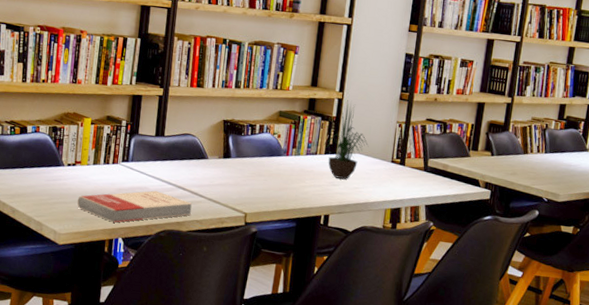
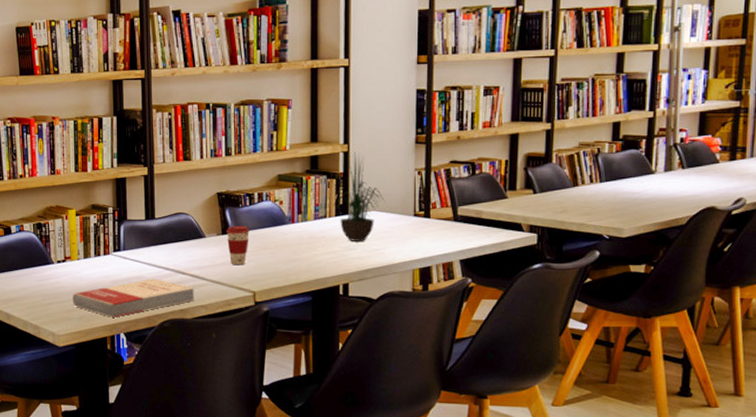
coffee cup: none [227,151,248,187] -> present [226,225,249,264]

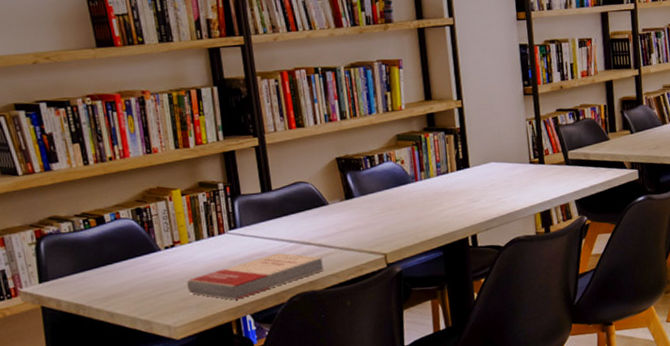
coffee cup: present [226,225,249,264] -> none [349,188,375,229]
potted plant: present [333,152,384,241] -> none [453,107,501,193]

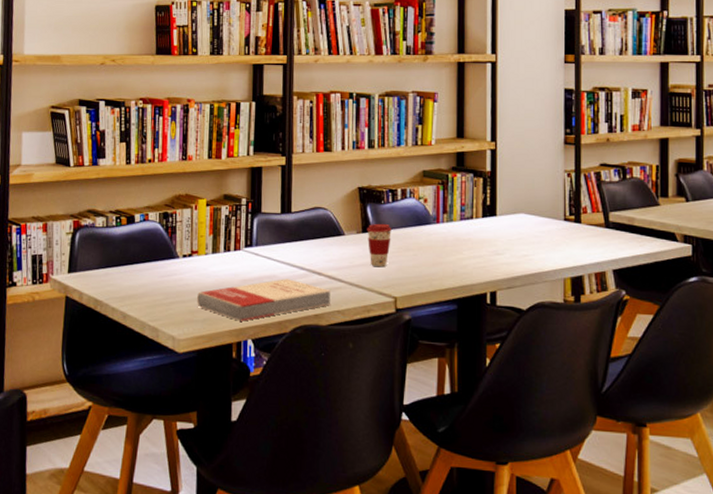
coffee cup: none [349,188,375,229] -> present [367,223,392,266]

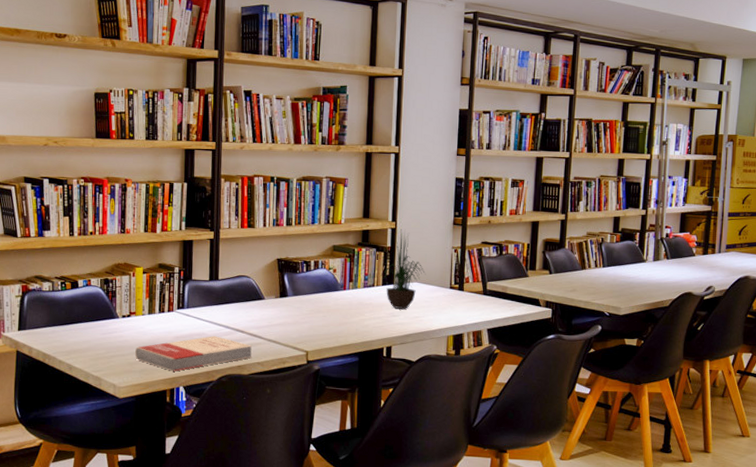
coffee cup: present [367,223,392,266] -> none [284,289,305,326]
potted plant: none [480,150,533,246] -> present [380,229,425,309]

